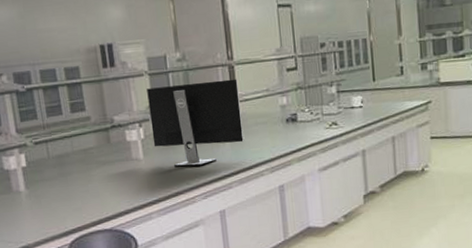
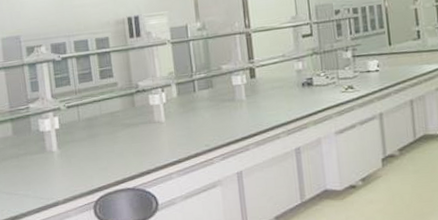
computer monitor: present [147,78,245,167] -> none [169,45,261,130]

